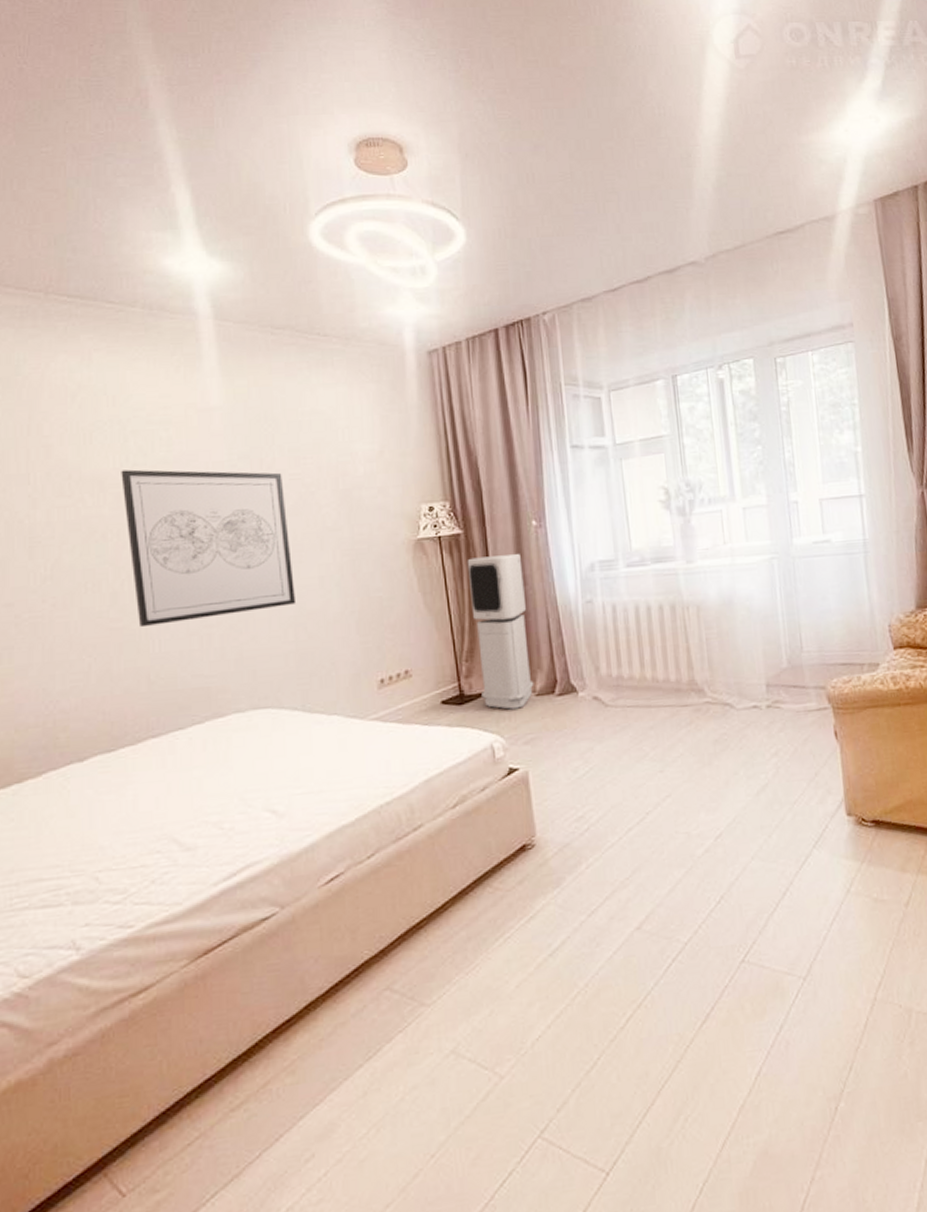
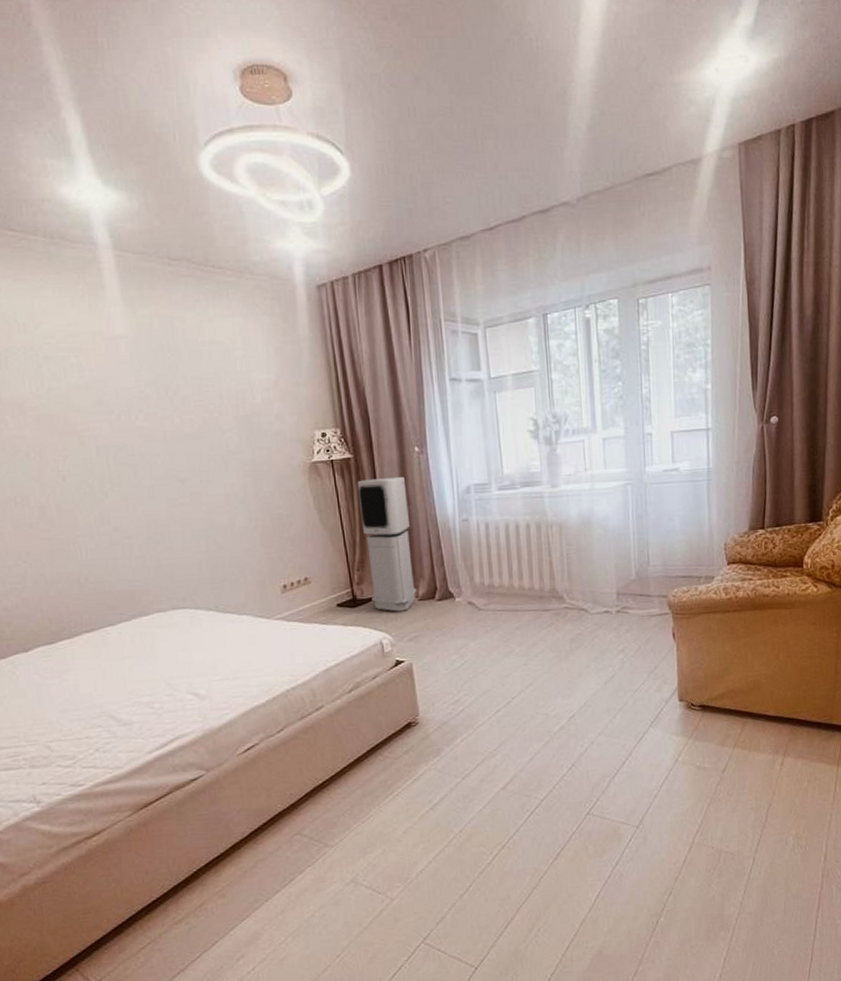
wall art: present [121,469,297,628] -> none [37,394,206,538]

